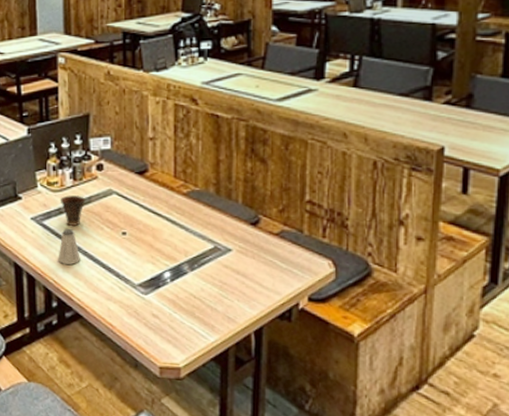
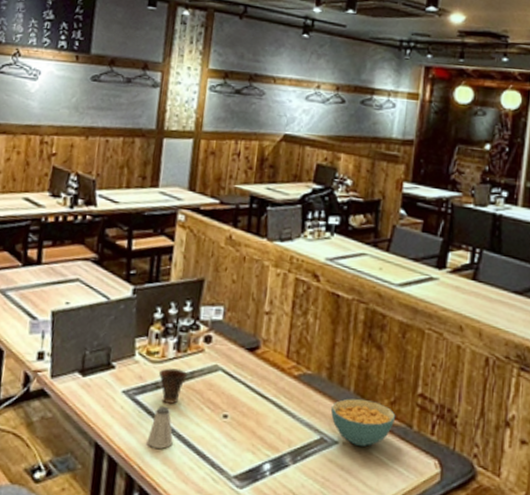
cereal bowl: none [222,209,286,253] -> present [331,398,396,447]

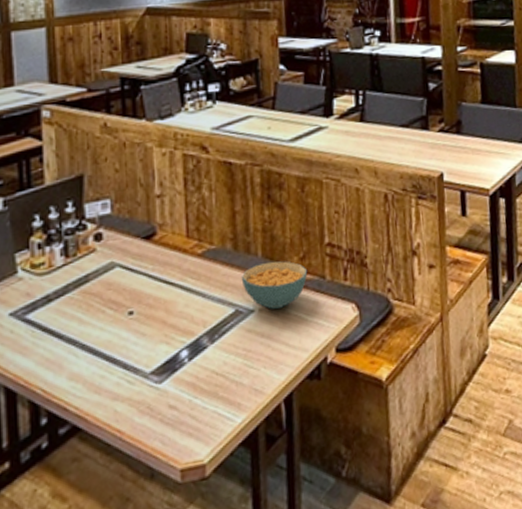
saltshaker: present [147,406,173,449] -> none [47,319,77,366]
cup: present [158,368,188,404] -> none [48,275,82,315]

